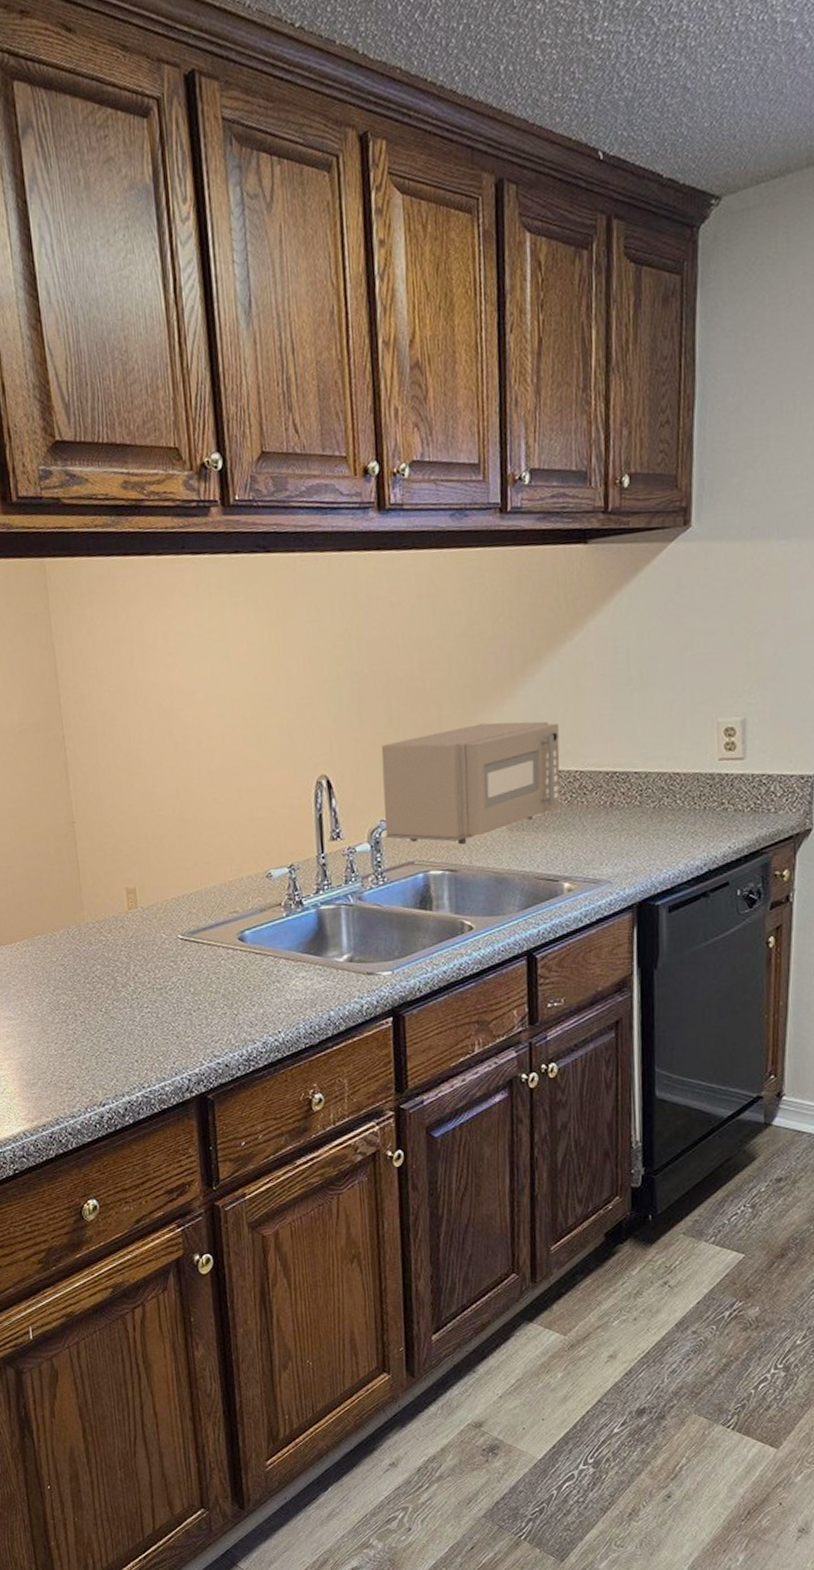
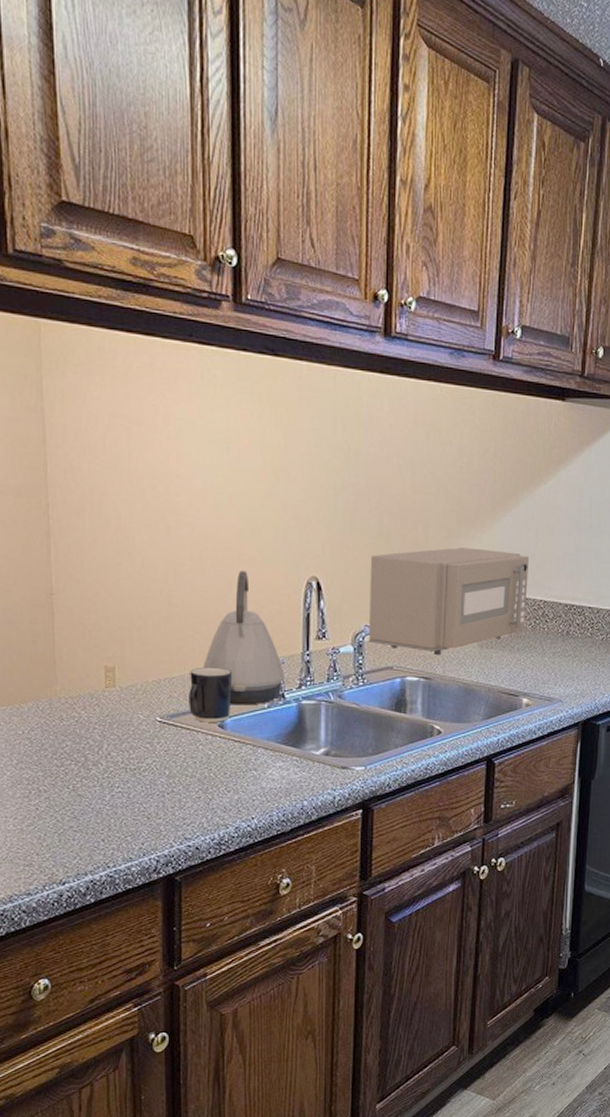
mug: none [207,879,250,937] -> present [189,667,233,722]
kettle: none [219,777,302,917] -> present [203,570,285,706]

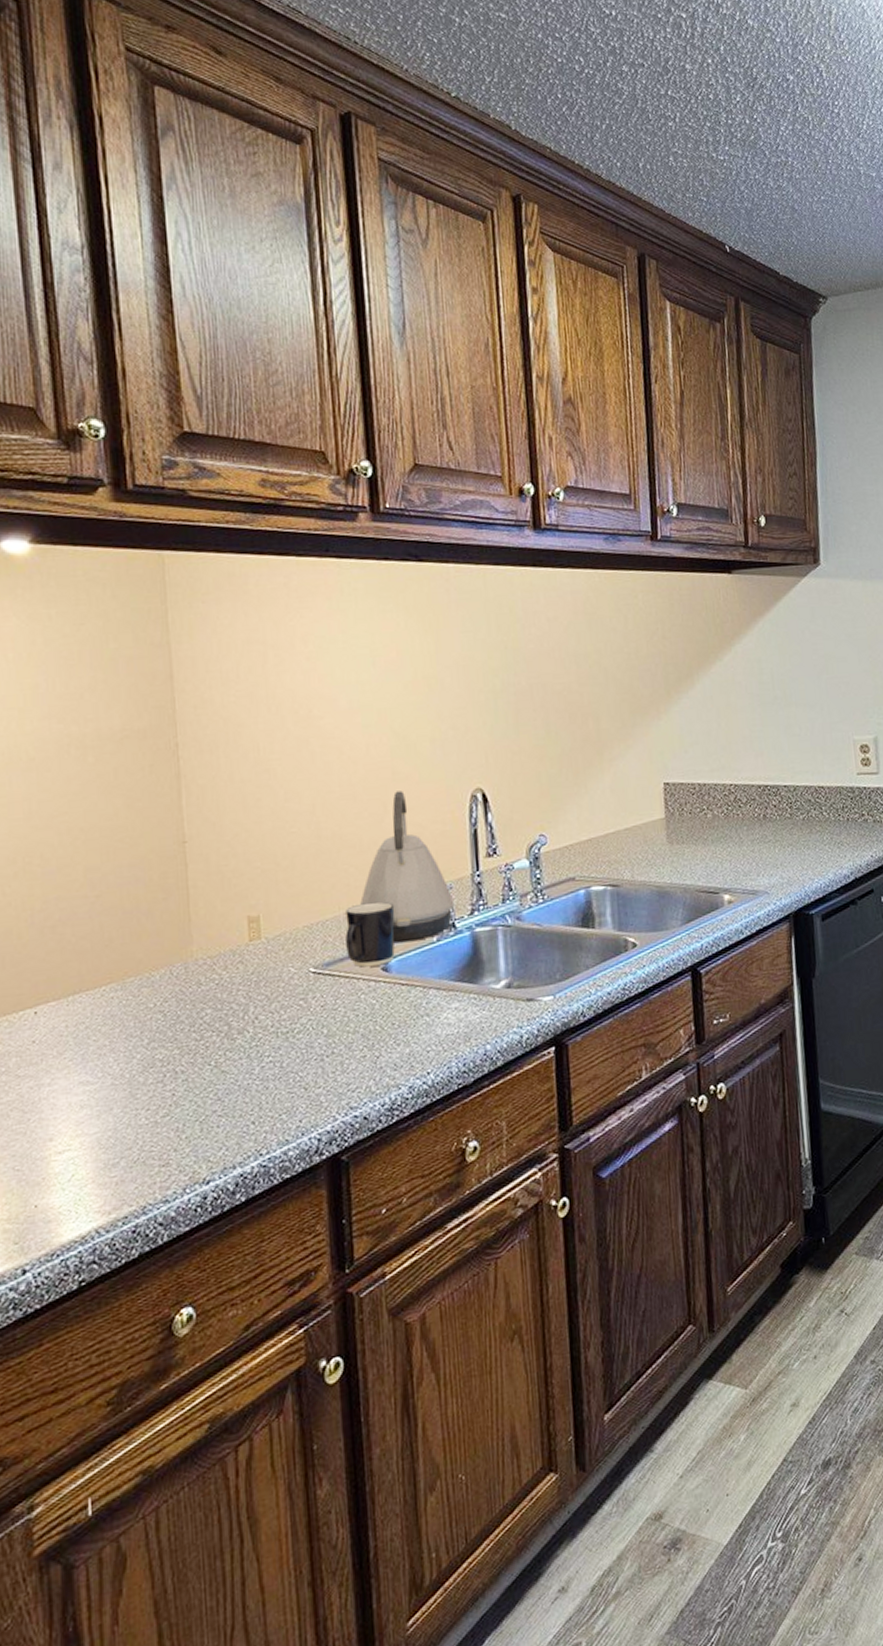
microwave: present [368,547,529,655] -> none [539,736,717,858]

